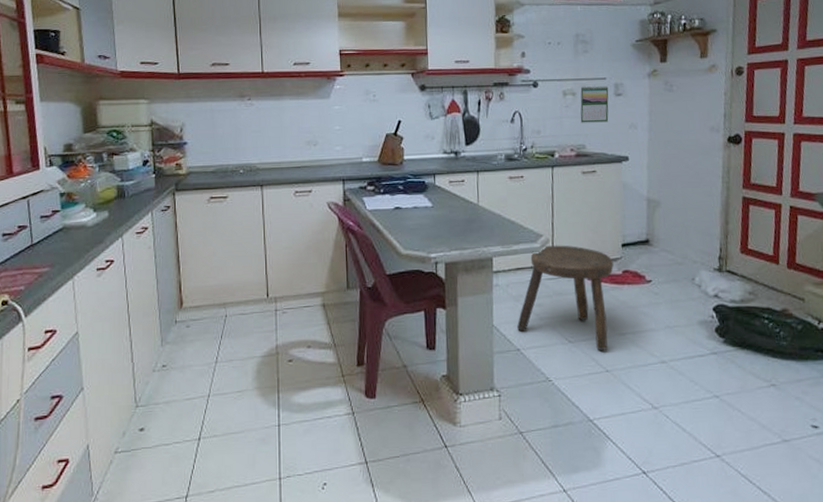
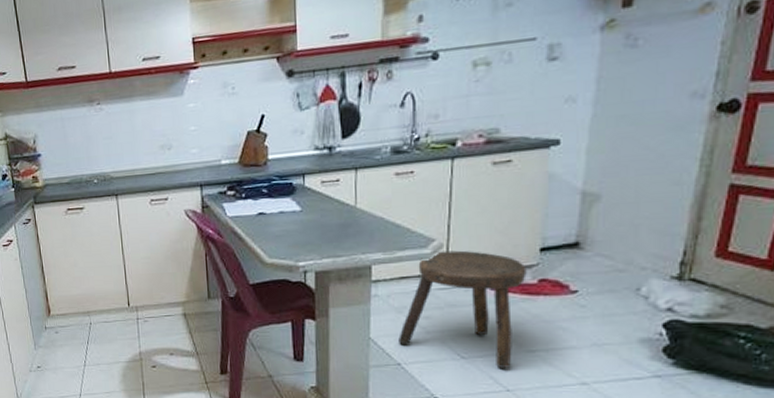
calendar: present [580,86,609,123] -> none [494,48,539,101]

